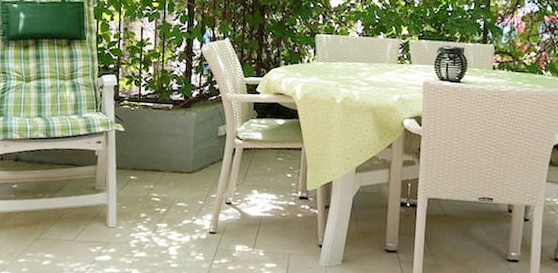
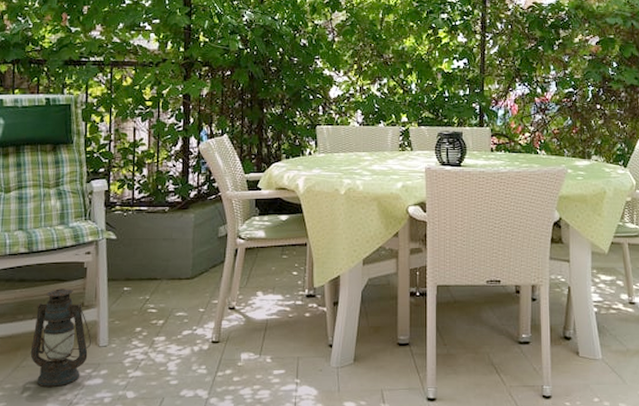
lantern: none [48,172,101,259] -> present [30,288,91,387]

